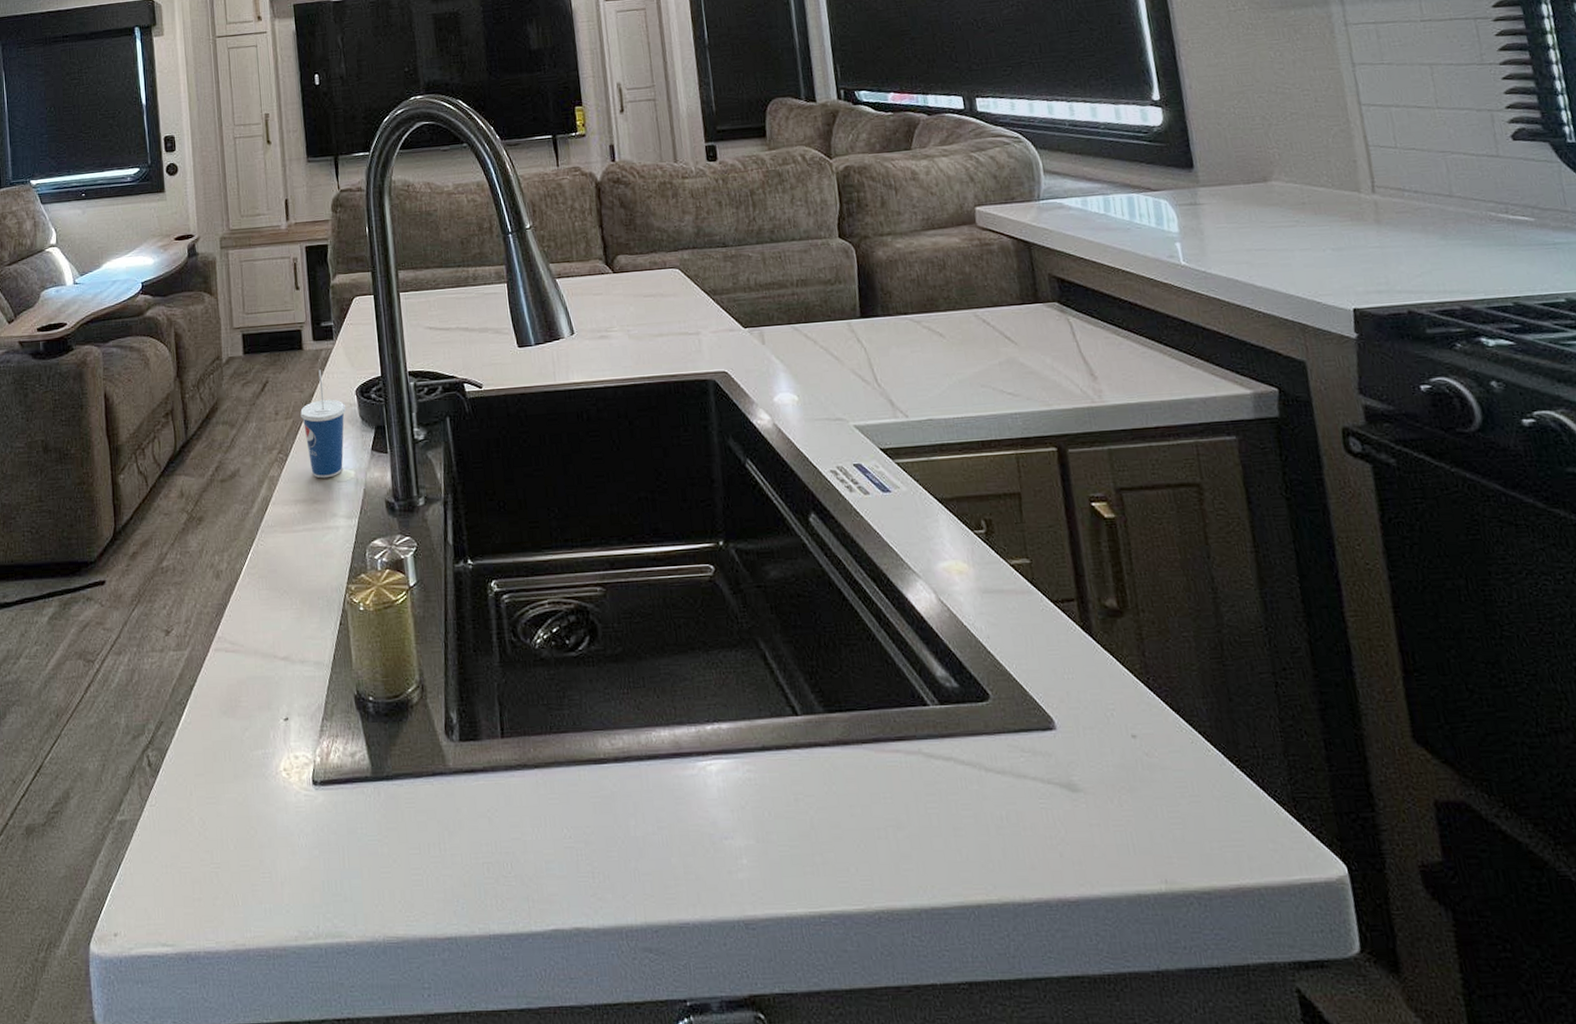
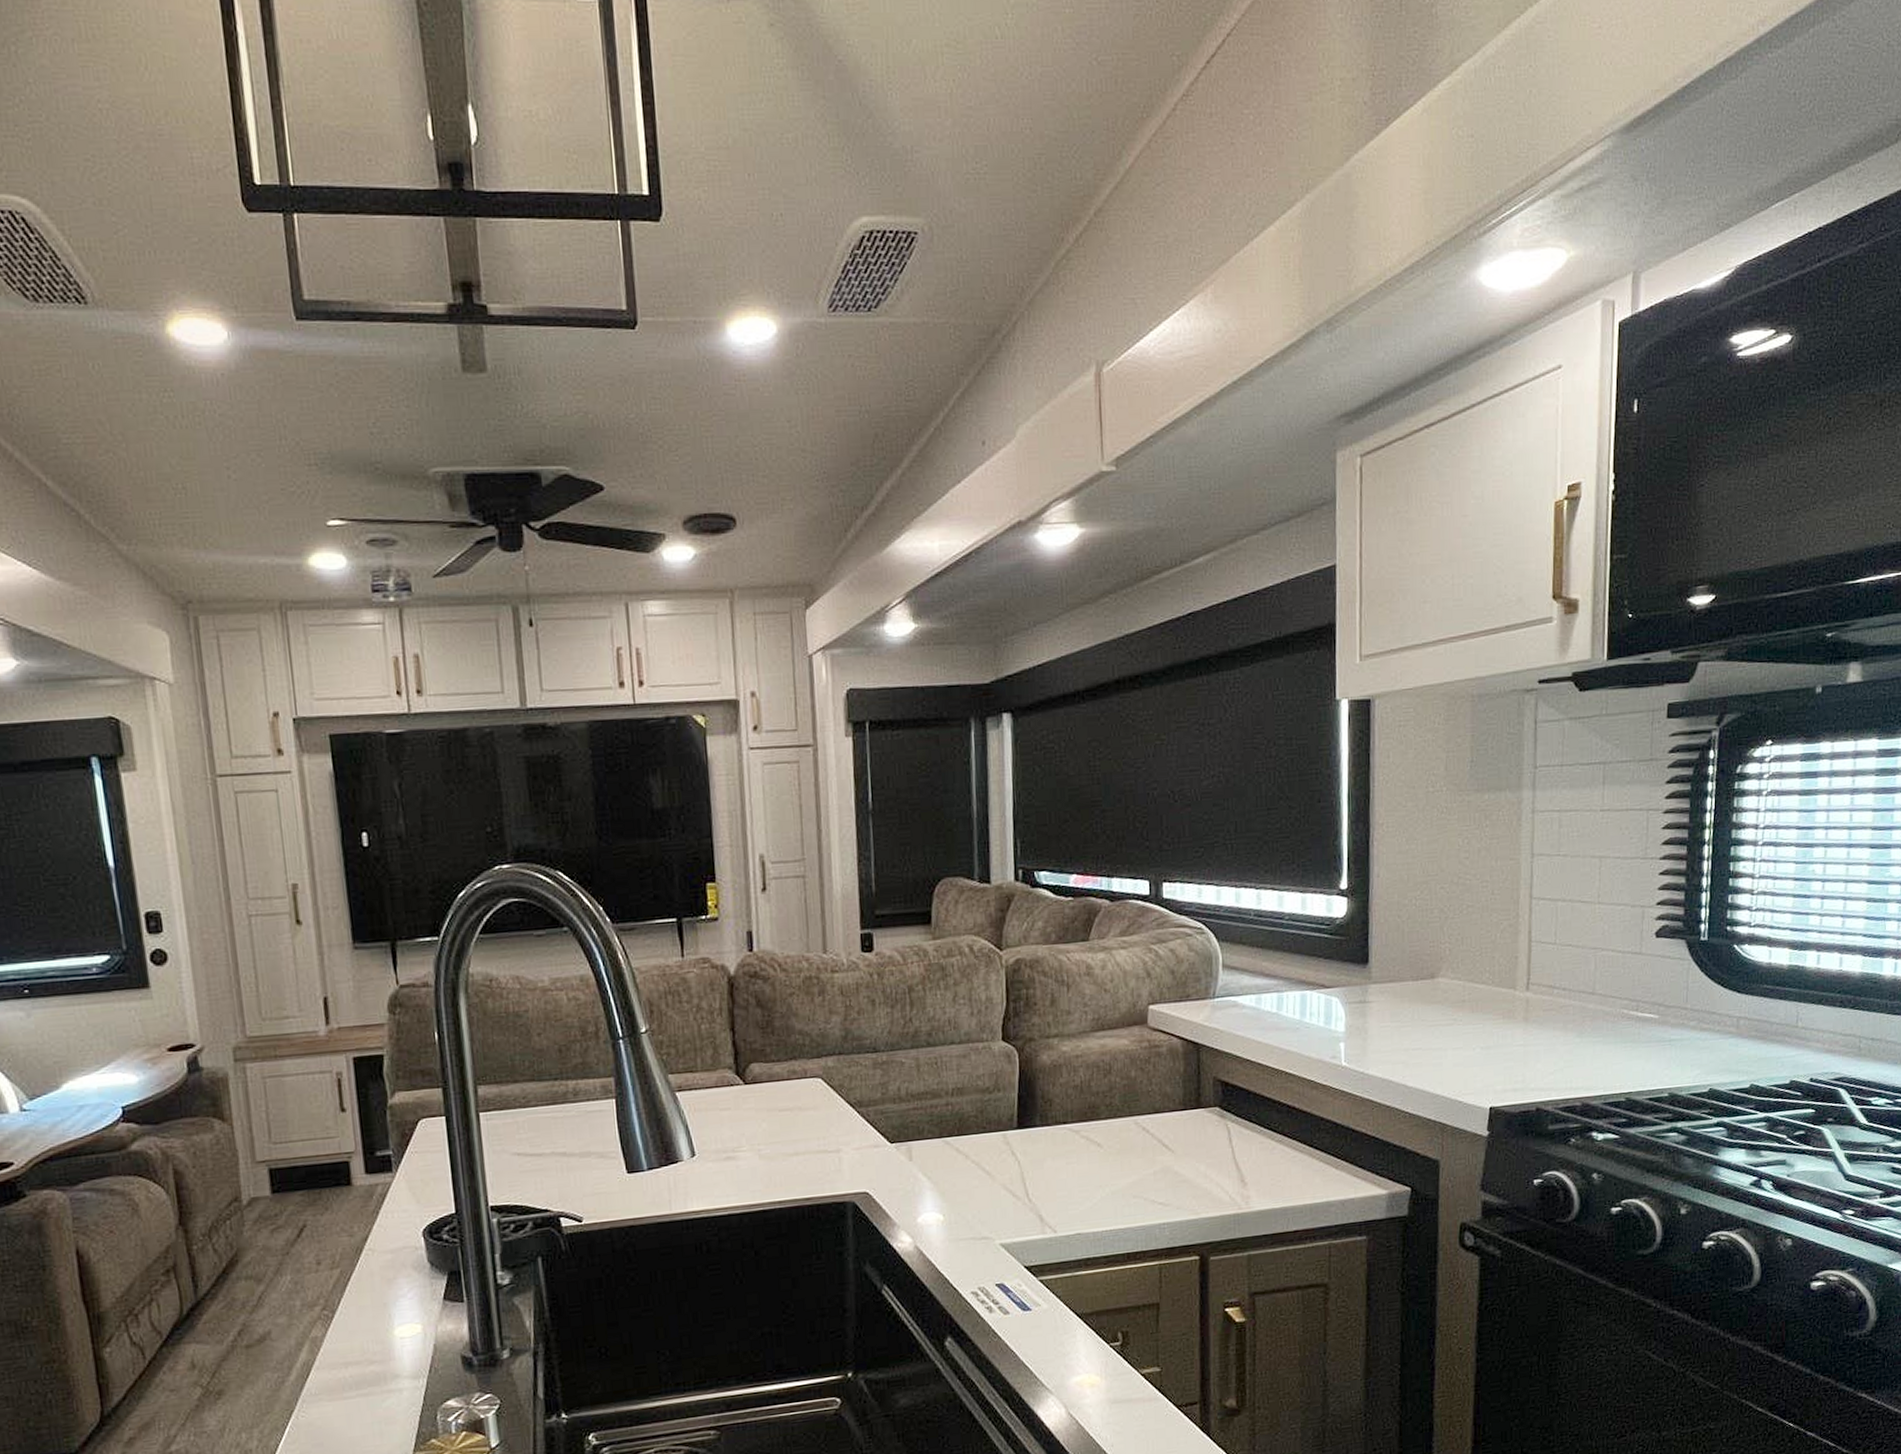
cup: present [300,369,347,479] -> none [350,1208,411,1336]

